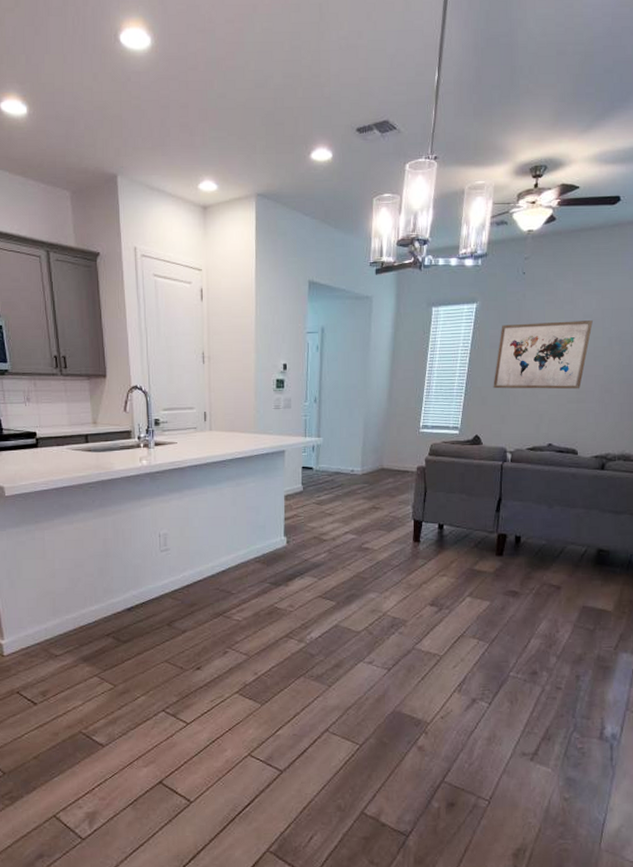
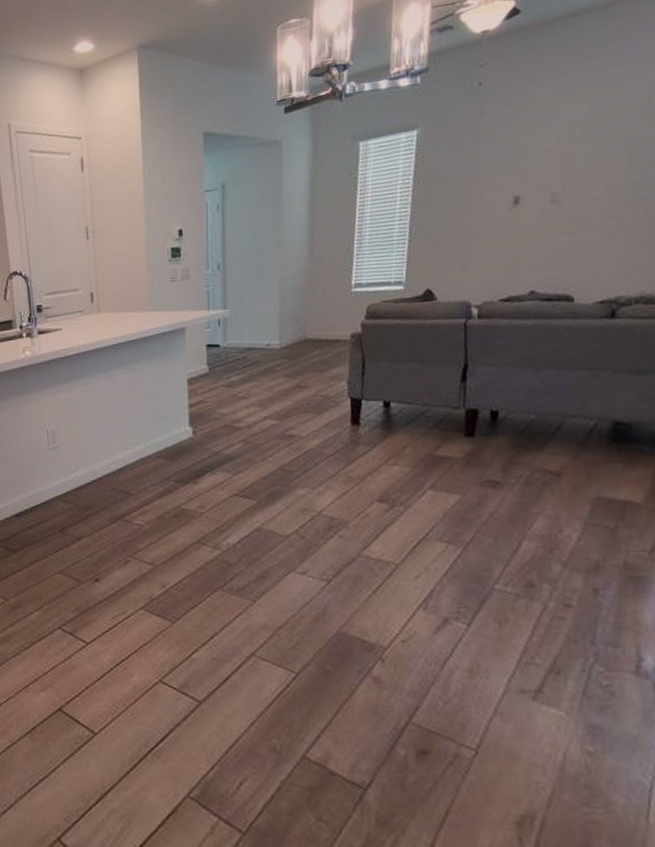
wall art: present [493,320,593,390] -> none [446,129,584,230]

